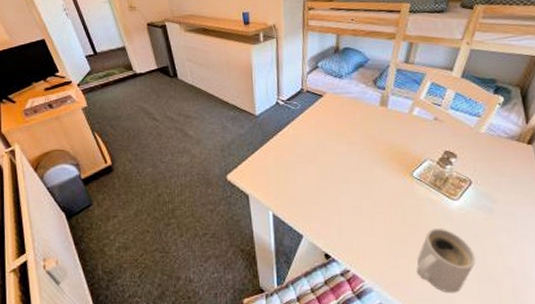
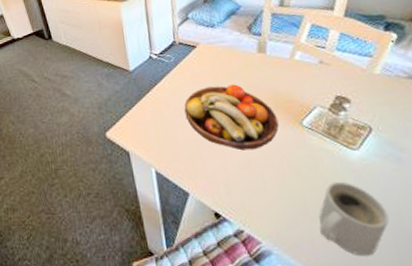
fruit bowl: none [306,135,392,197] -> present [184,84,279,151]

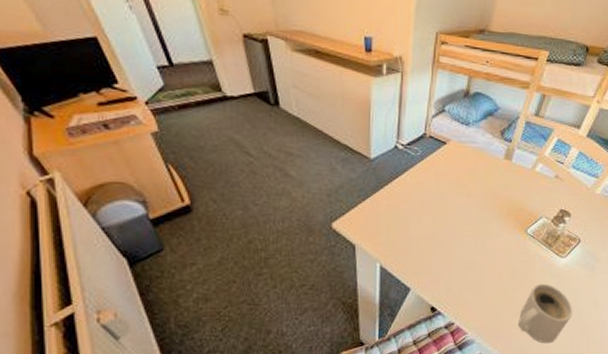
fruit bowl: present [184,84,279,151] -> none [421,187,507,252]

